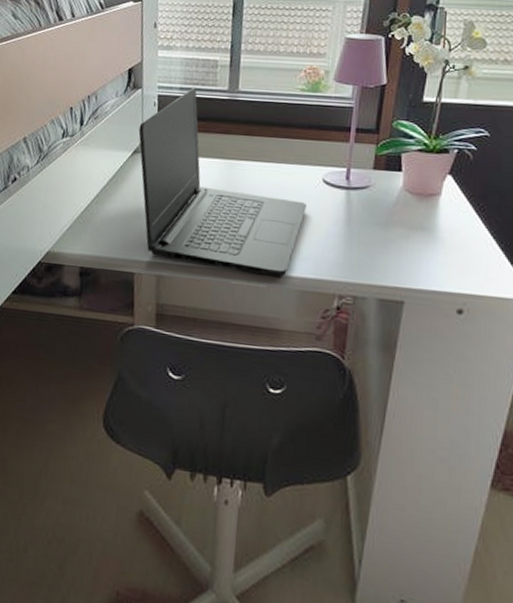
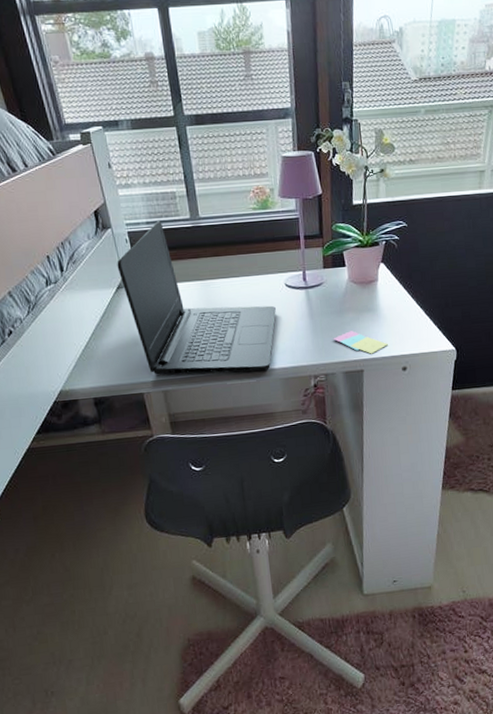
sticky notes: none [371,250,442,284] -> present [333,331,388,354]

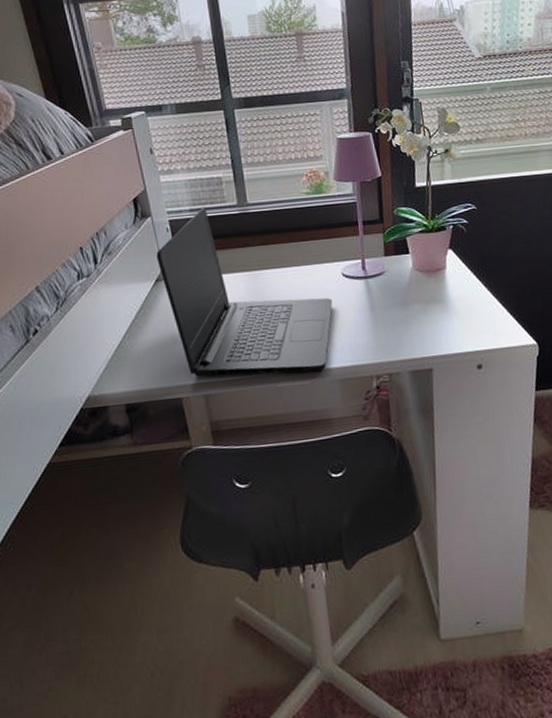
sticky notes: present [333,331,388,354] -> none [397,324,460,351]

